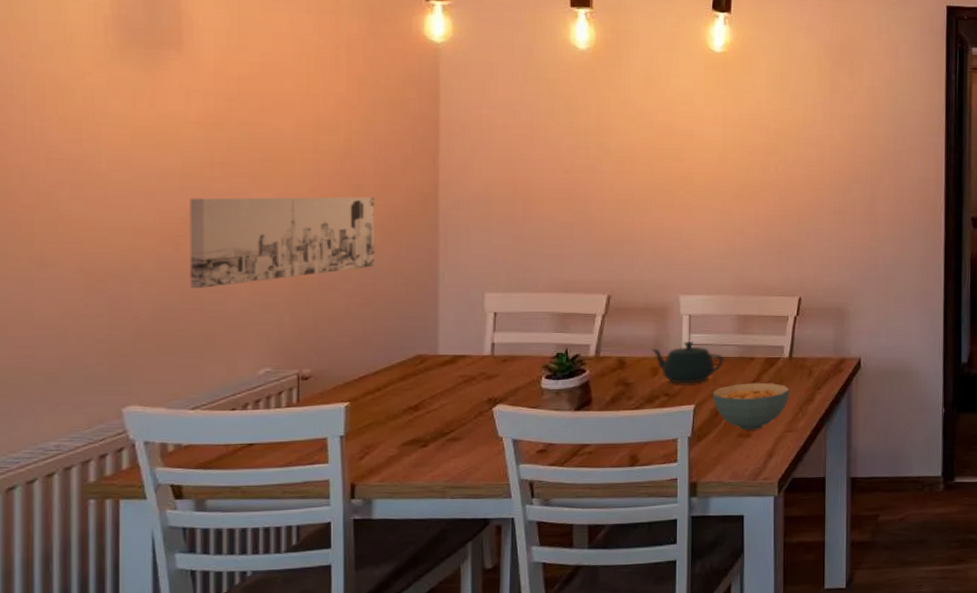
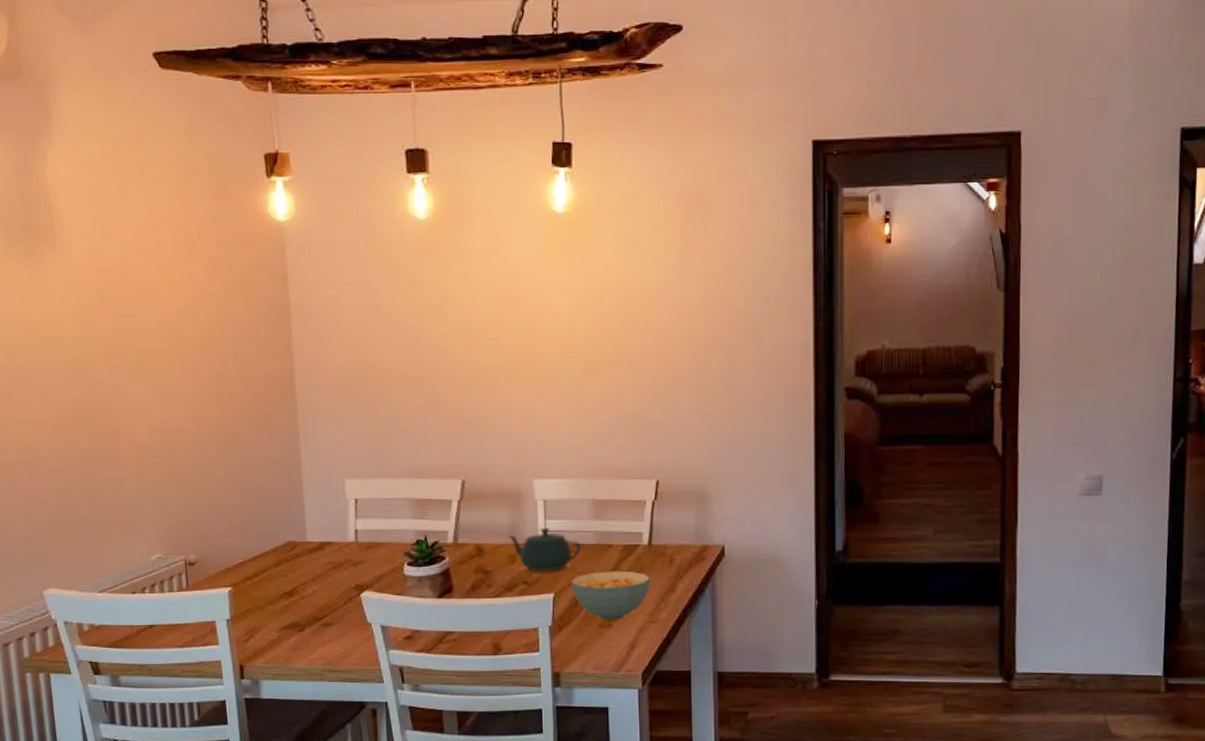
wall art: present [190,196,375,288] -> none [77,385,243,478]

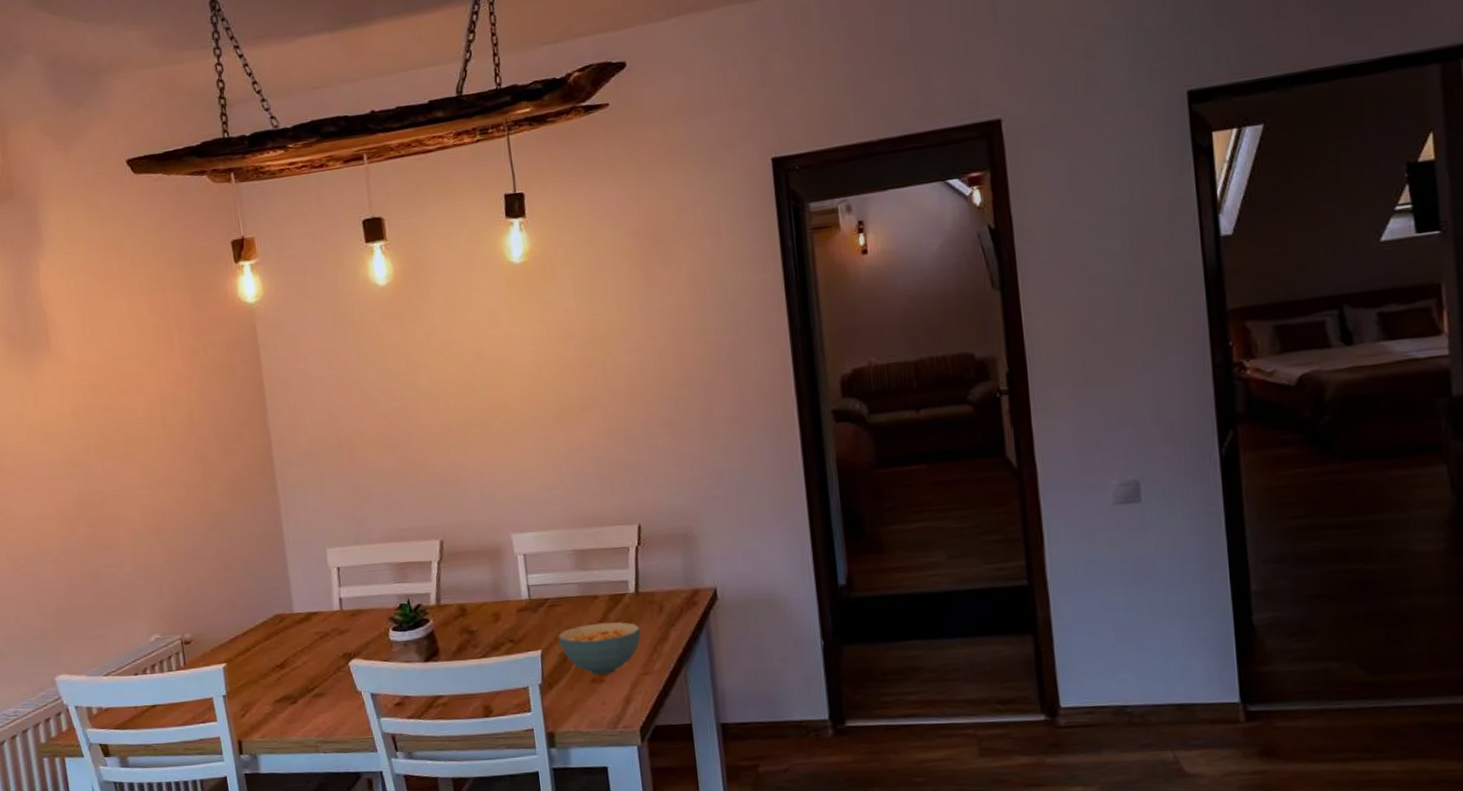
teapot: present [508,528,581,572] -> none [490,583,566,629]

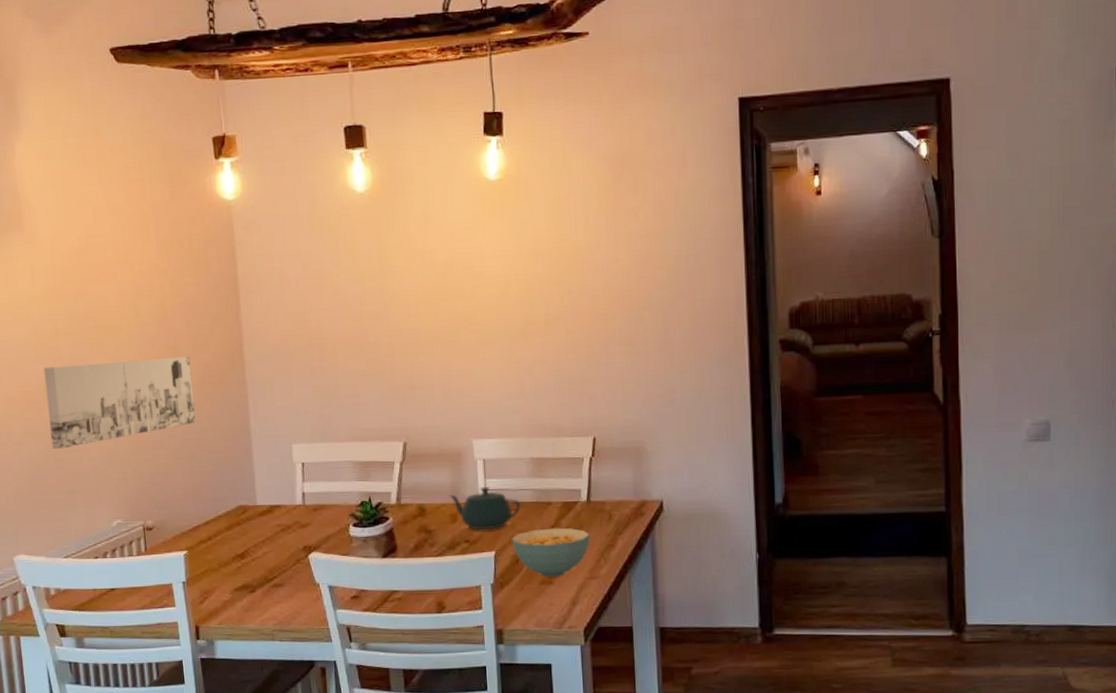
wall art: none [76,464,229,566] -> present [43,356,196,449]
teapot: none [490,583,566,629] -> present [449,487,520,530]

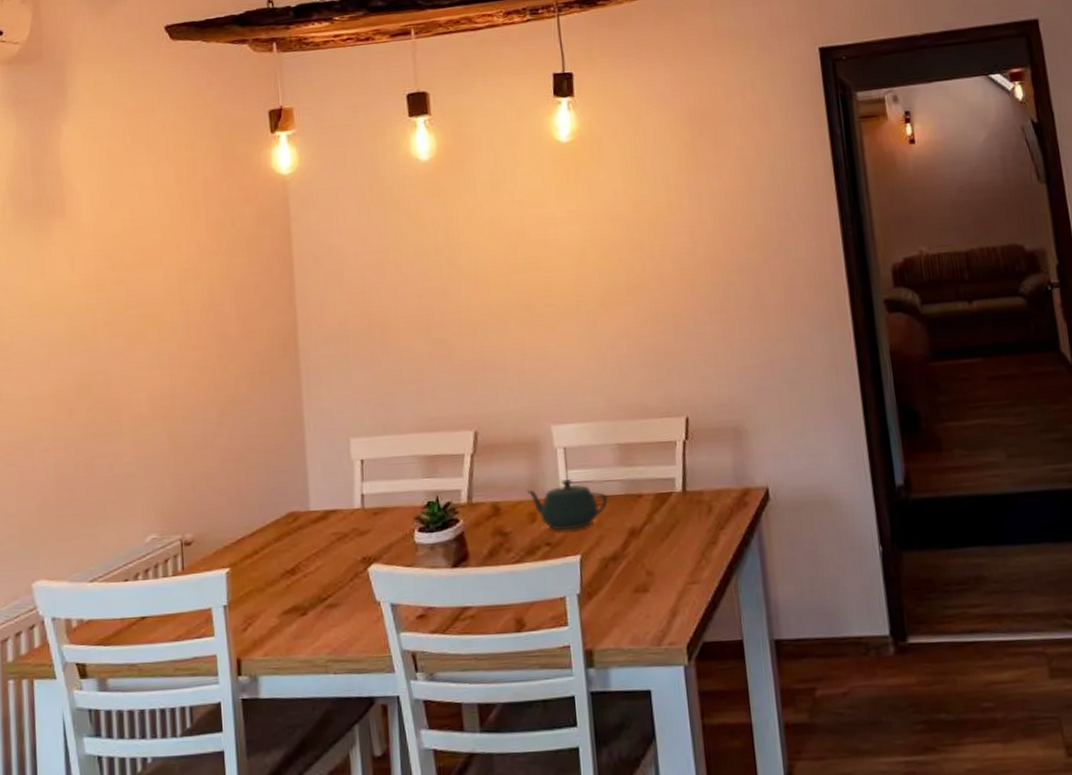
wall art: present [43,356,196,449] -> none [78,344,243,455]
cereal bowl: present [511,528,590,577] -> none [599,524,688,583]

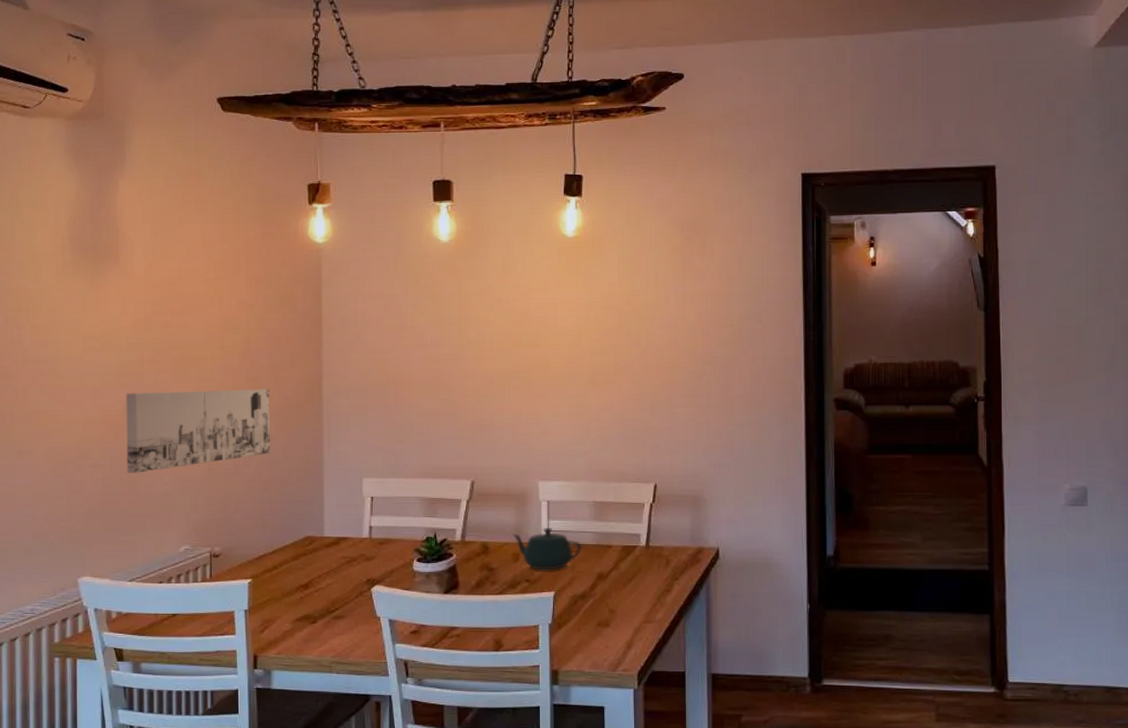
wall art: none [78,344,243,455] -> present [126,389,270,473]

